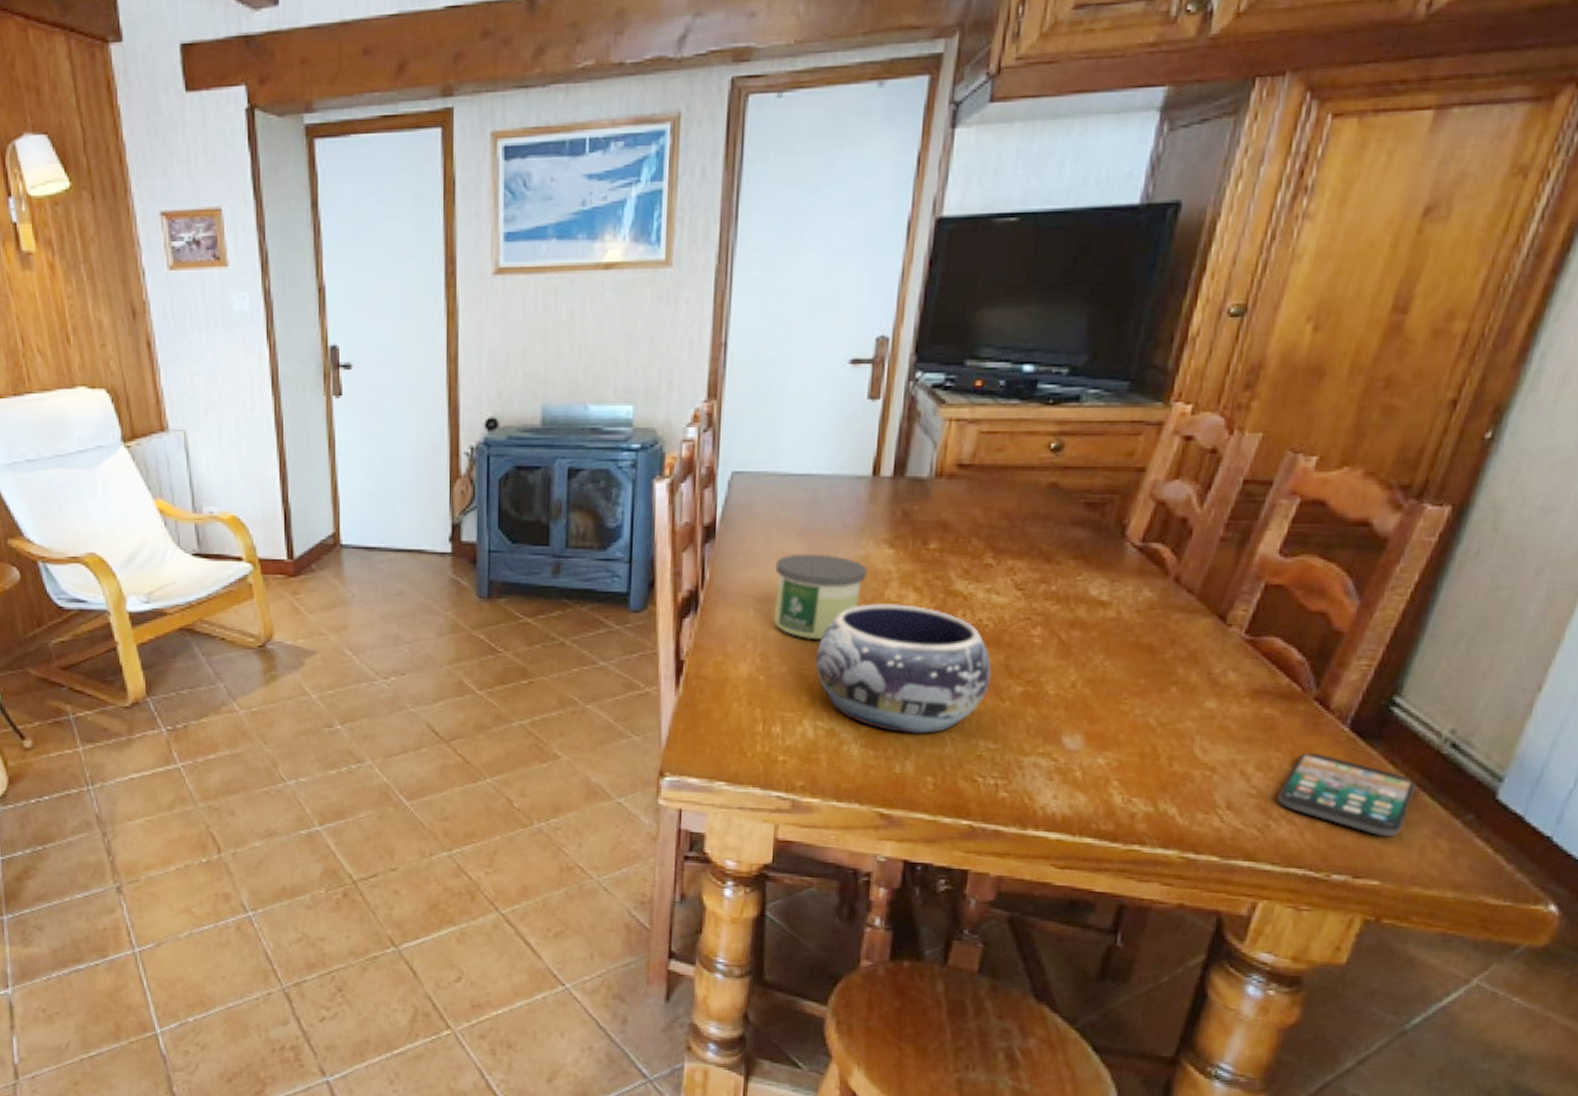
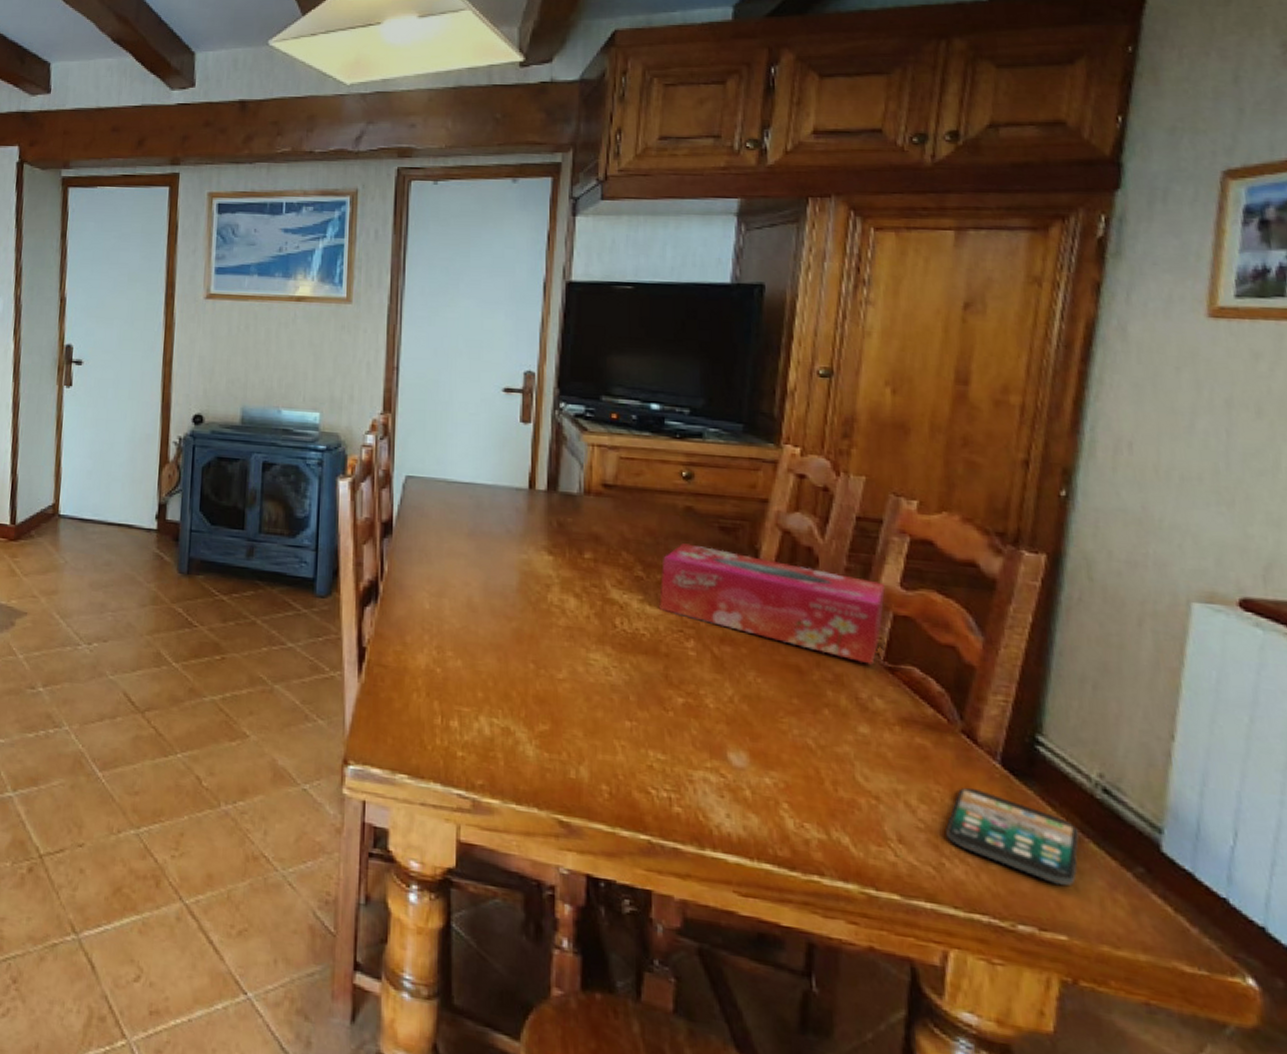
candle: present [773,553,867,639] -> none [447,554,530,637]
decorative bowl: present [815,604,992,735] -> none [487,606,653,739]
tissue box: none [1007,524,1261,638] -> present [659,543,885,665]

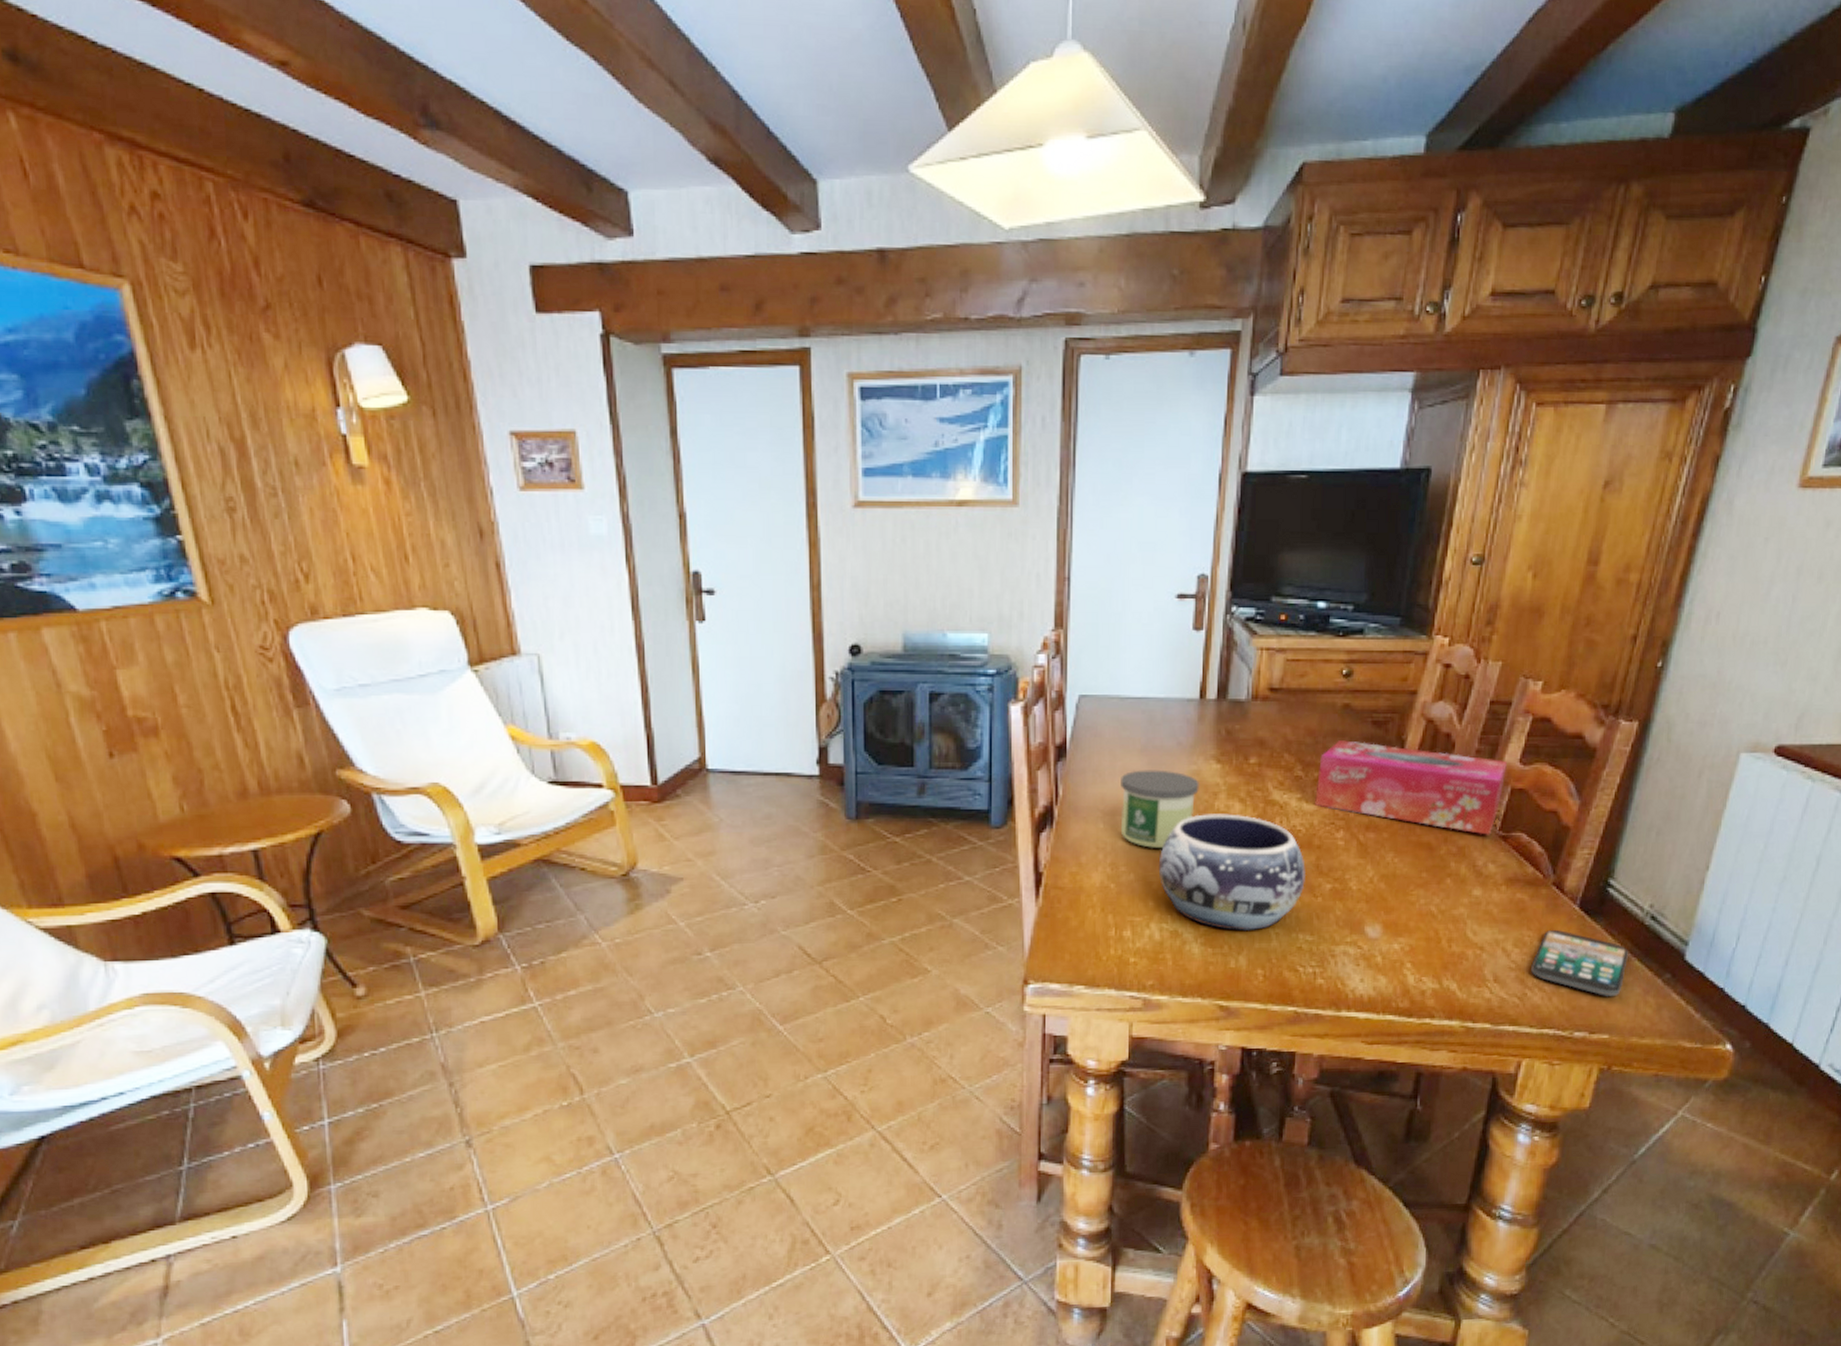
candle: none [447,554,530,637] -> present [1120,770,1199,848]
decorative bowl: none [487,606,653,739] -> present [1158,814,1305,932]

